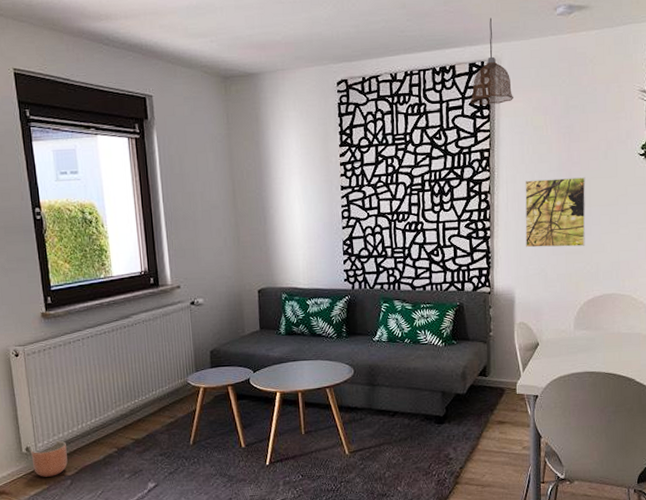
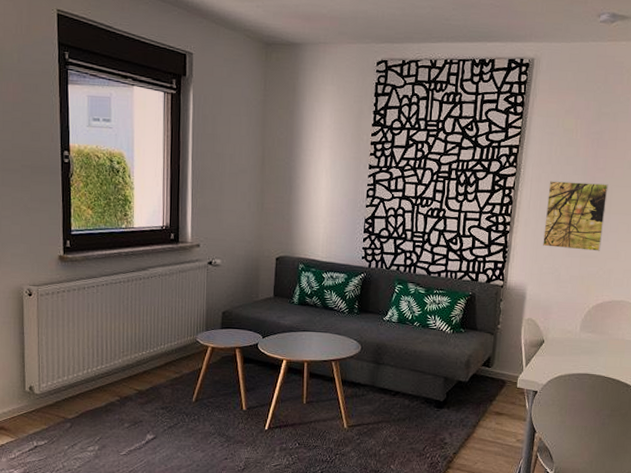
planter: present [31,440,68,477] -> none [34,383,70,418]
pendant lamp: present [470,18,513,105] -> none [505,17,548,103]

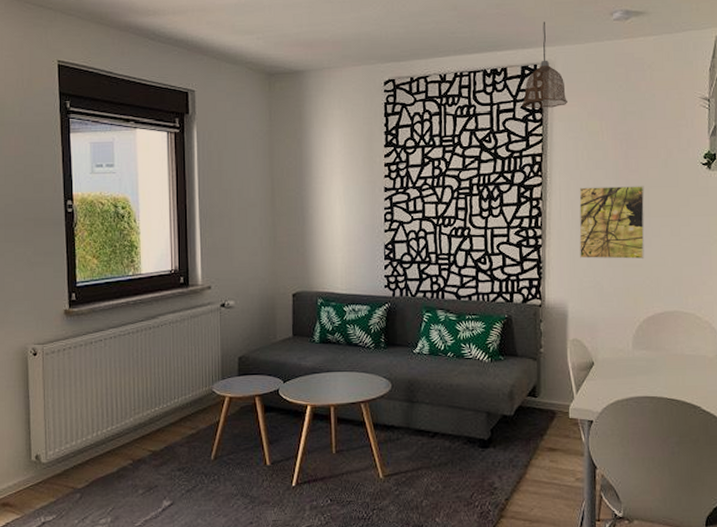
pendant lamp: none [505,17,548,103] -> present [522,21,567,108]

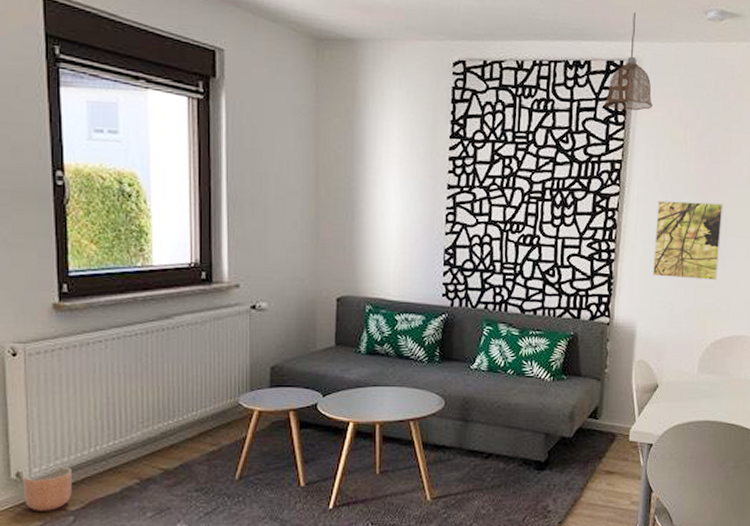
planter: none [40,448,79,489] -> present [22,465,72,511]

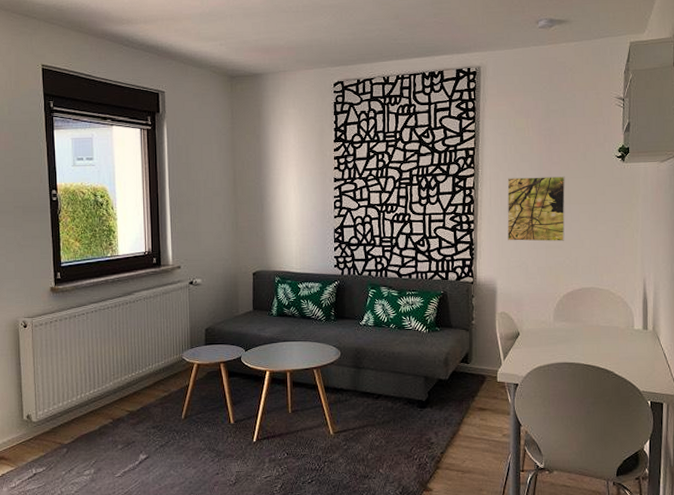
planter: present [22,465,72,511] -> none [31,409,65,445]
pendant lamp: present [604,12,653,111] -> none [457,29,497,107]

